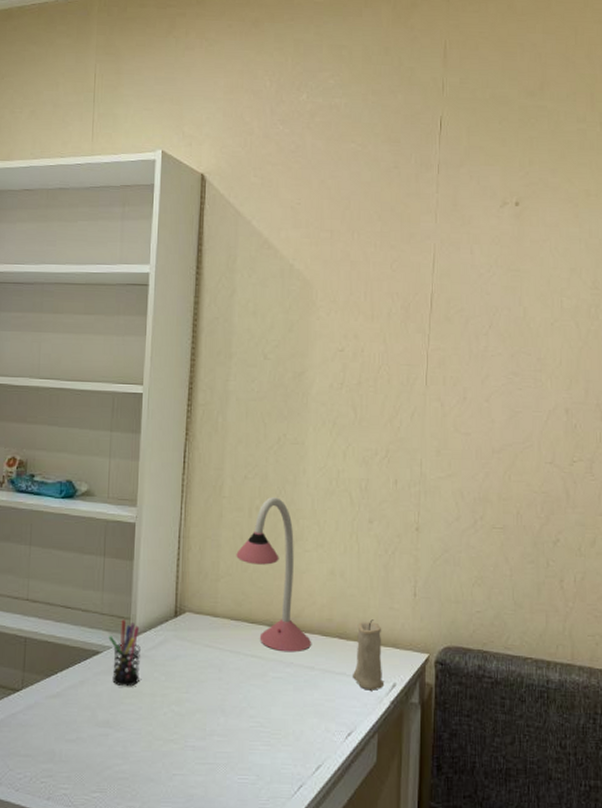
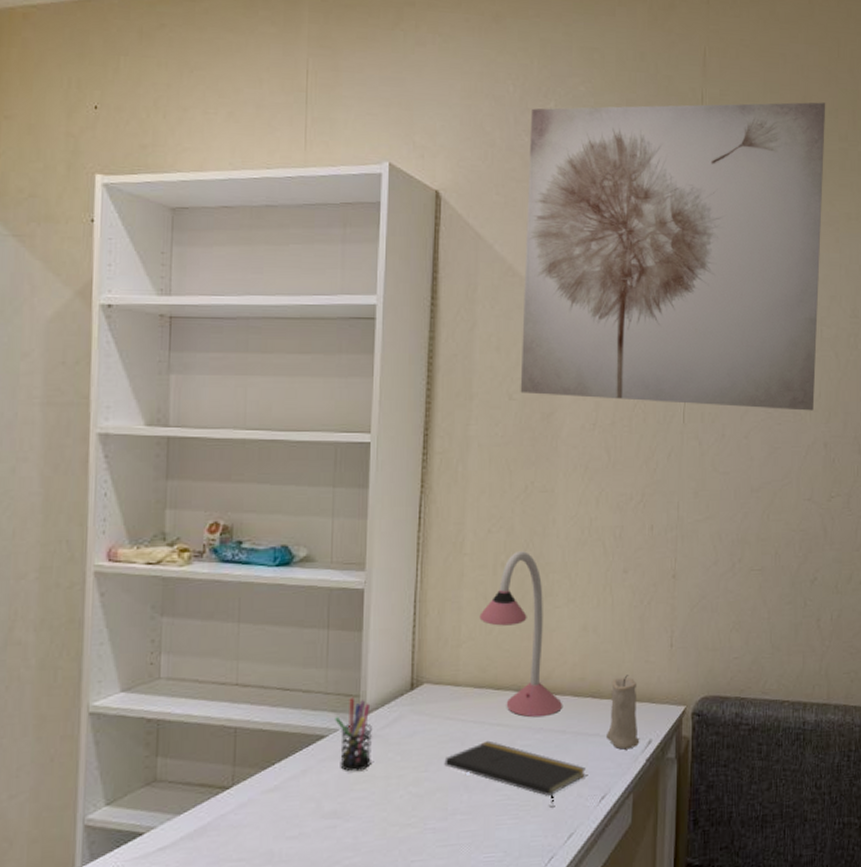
notepad: none [203,670,333,737] -> present [444,740,585,806]
wall art: none [274,86,564,378] -> present [520,102,826,411]

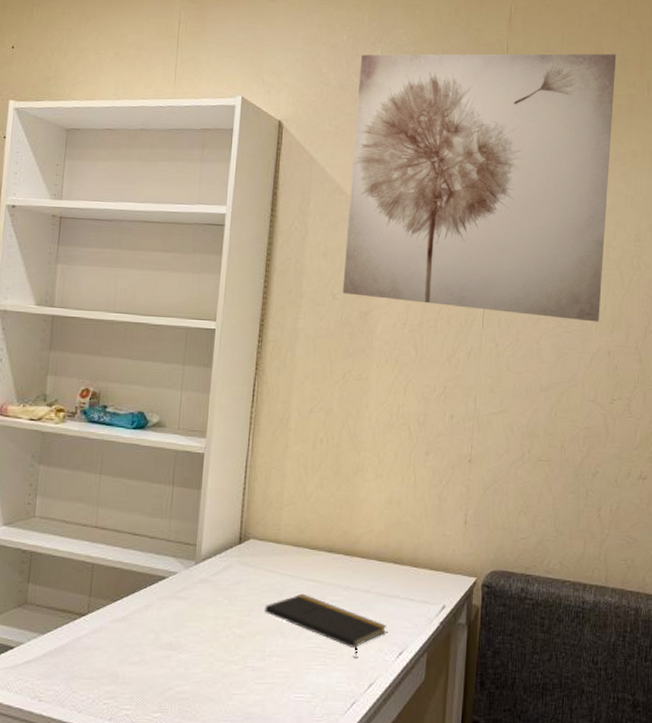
pen holder: present [335,697,373,772] -> none [174,546,206,611]
desk lamp: present [479,551,562,718] -> none [300,430,368,577]
candle: present [605,675,640,750] -> none [404,546,435,612]

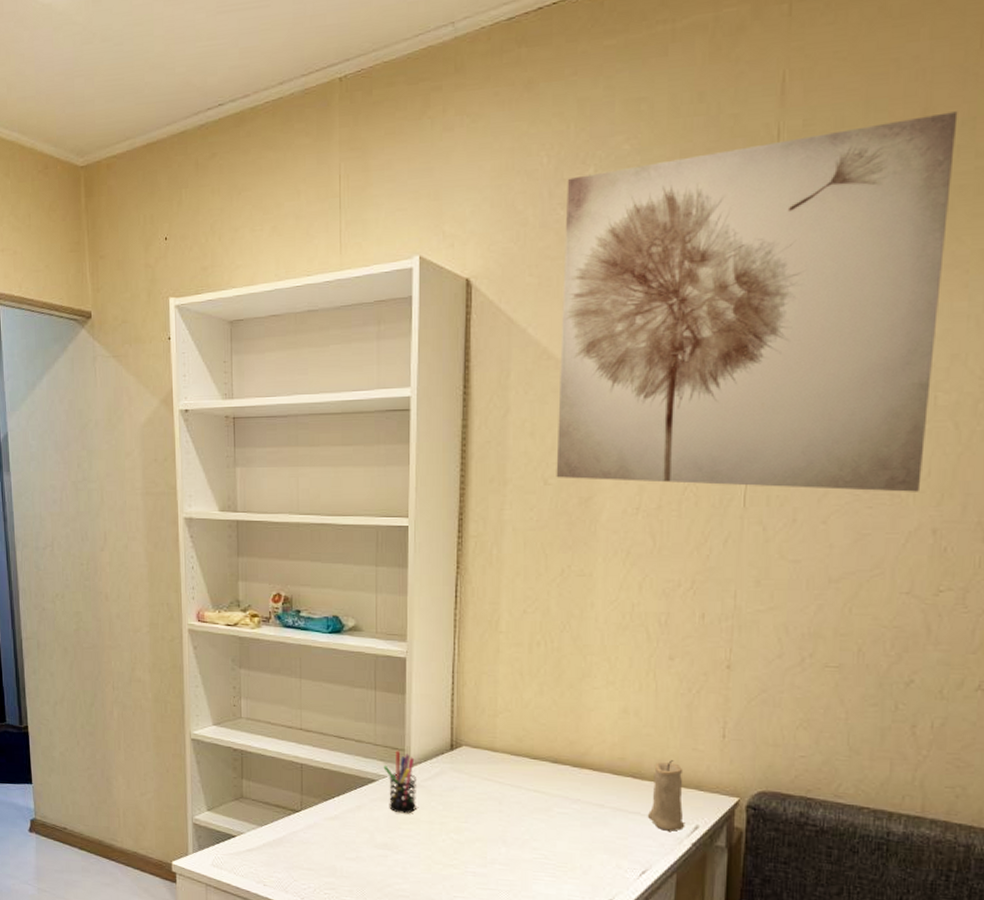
pen holder: none [174,546,206,611] -> present [383,751,417,814]
notepad: present [264,593,386,657] -> none [483,803,625,872]
candle: none [404,546,435,612] -> present [647,760,685,831]

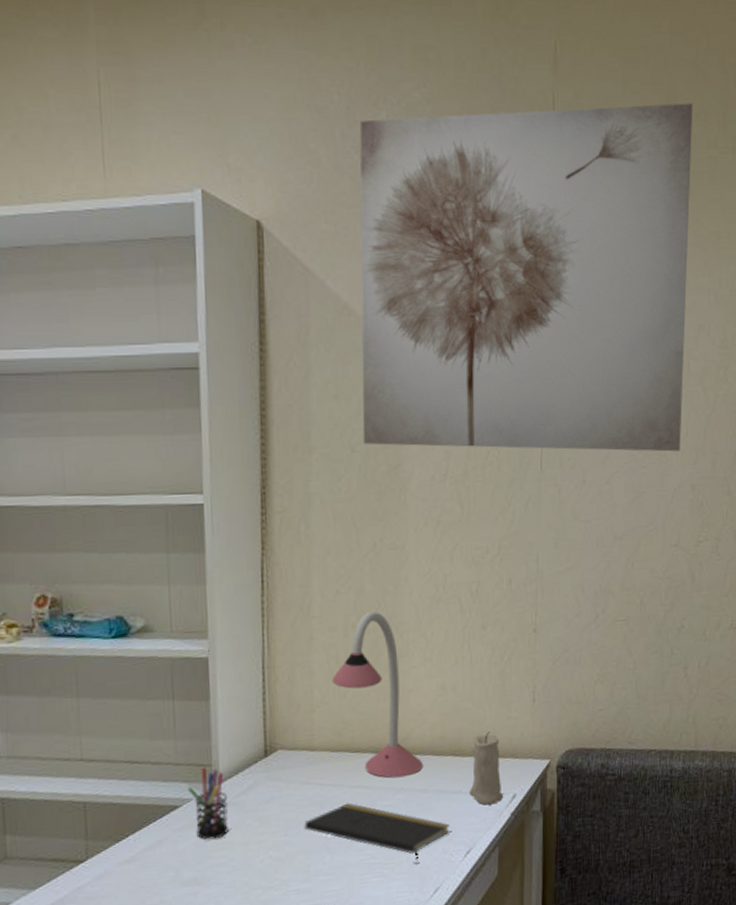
notepad: none [483,803,625,872] -> present [304,803,449,863]
desk lamp: none [515,632,600,790] -> present [332,611,423,778]

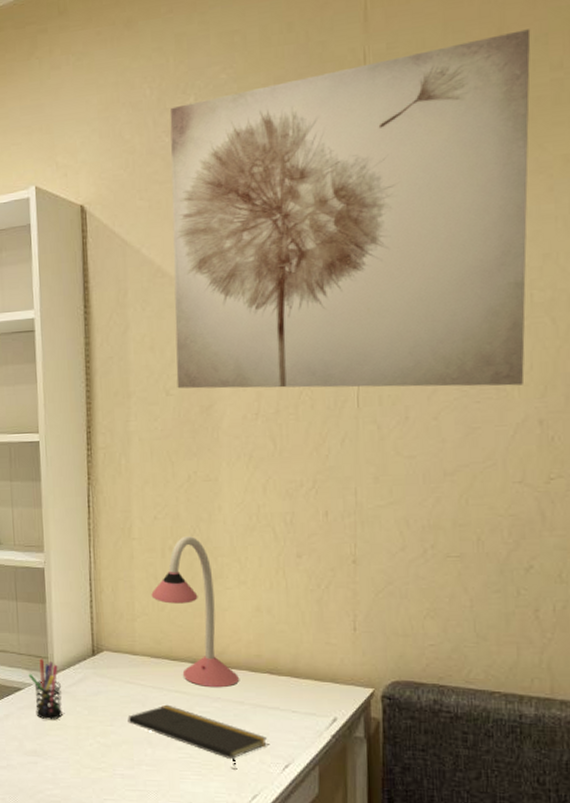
candle: present [468,731,504,805] -> none [286,655,324,725]

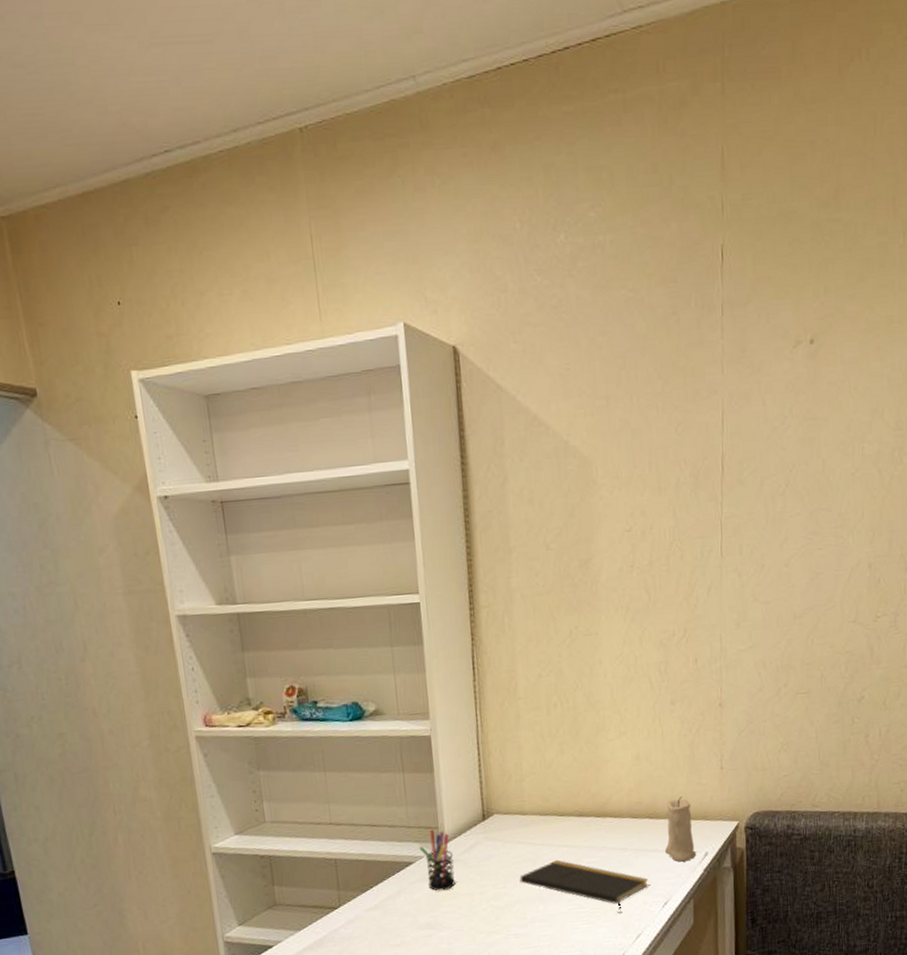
desk lamp: present [151,536,239,688] -> none [538,691,622,838]
wall art: present [169,29,531,389] -> none [540,192,862,543]
candle: none [286,655,324,725] -> present [664,796,697,862]

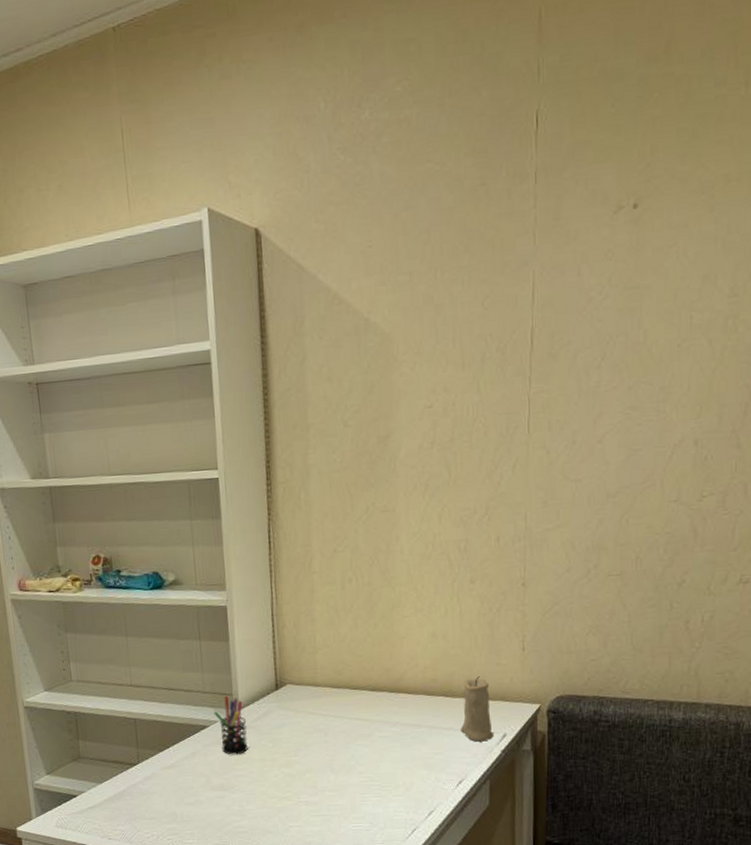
notepad: present [519,859,648,912] -> none [311,732,442,788]

